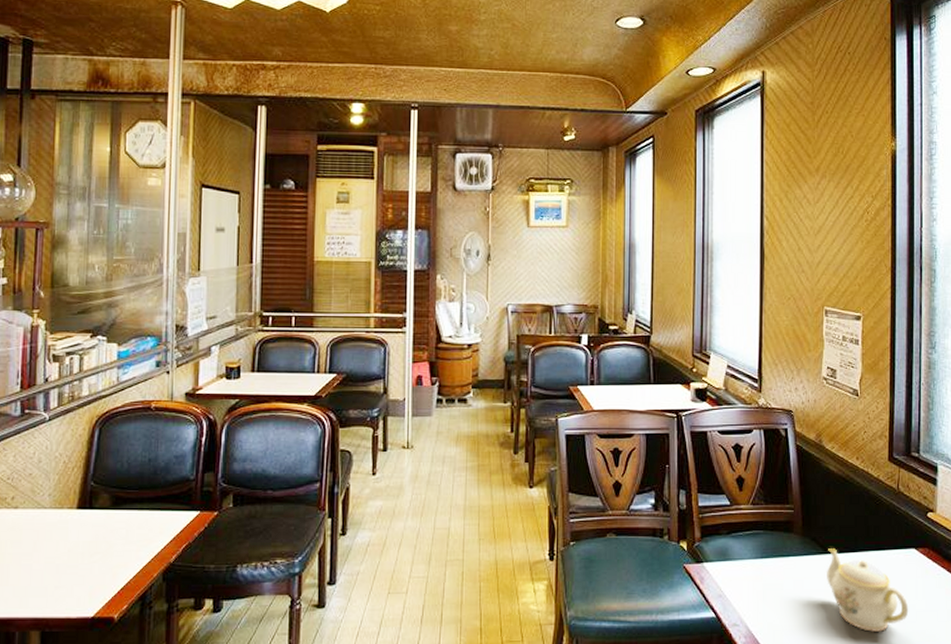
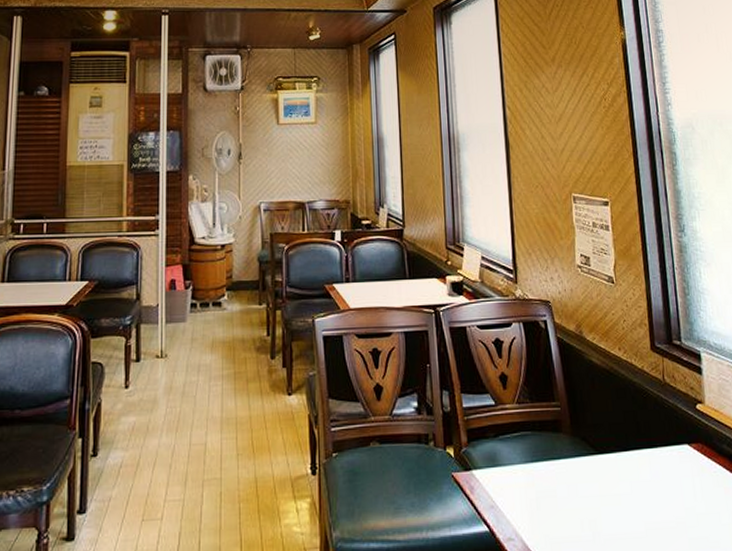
teapot: present [827,548,909,632] -> none [599,448,690,540]

